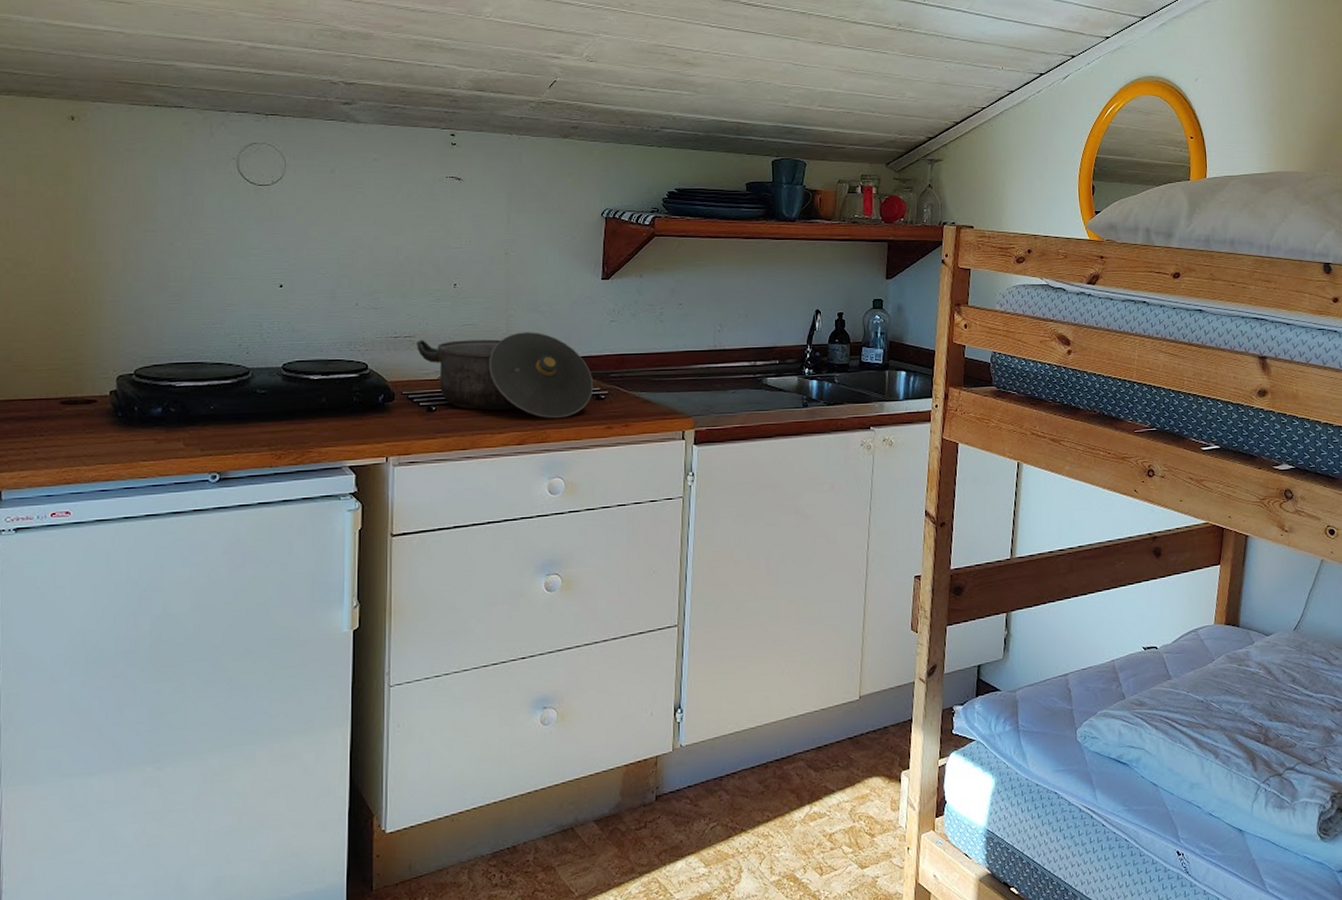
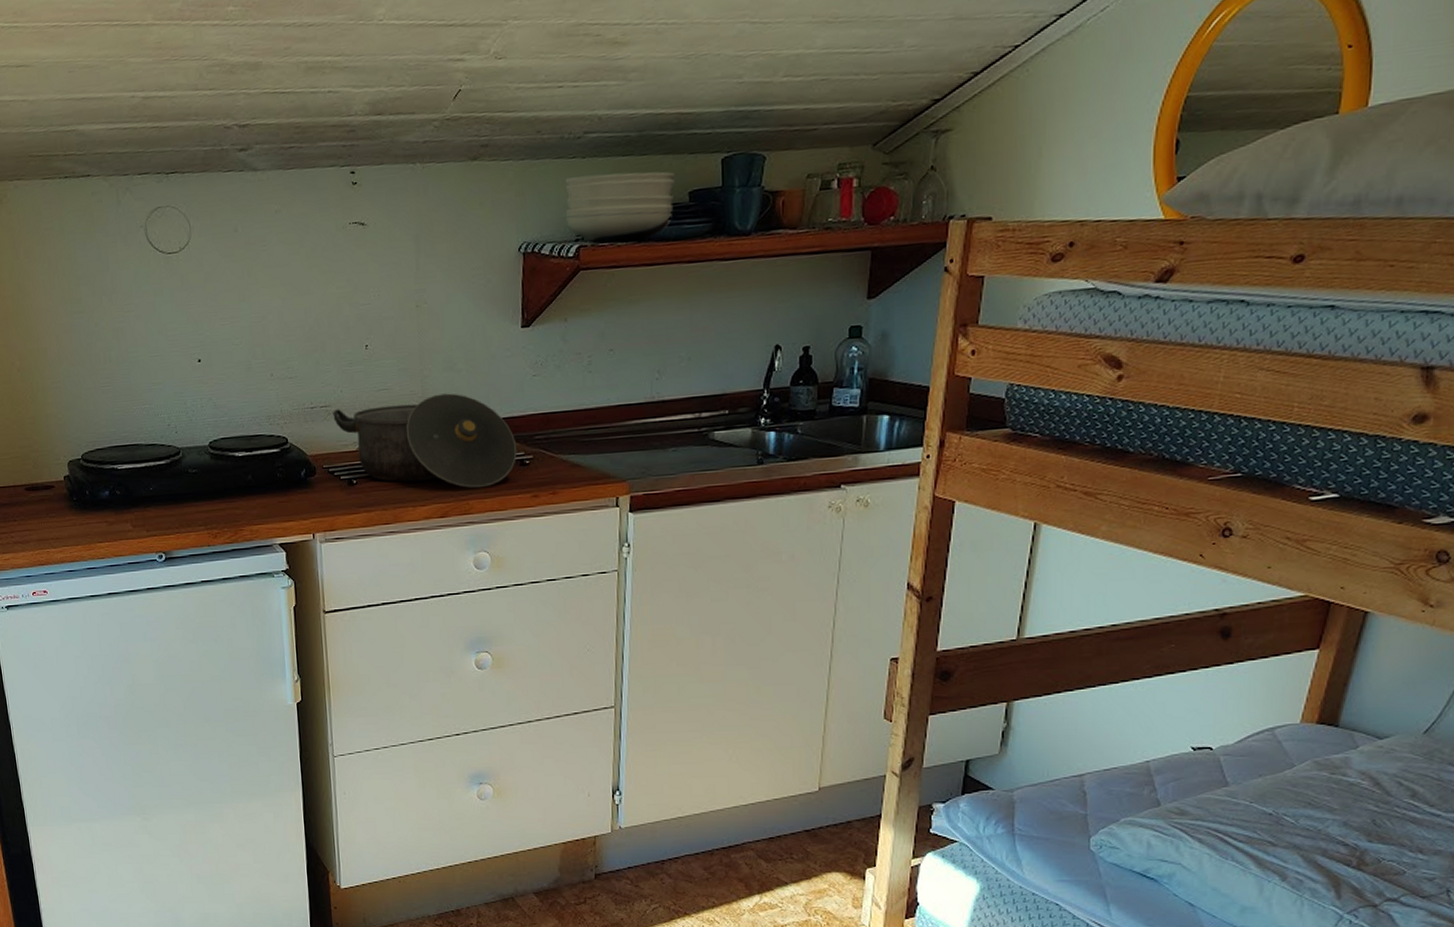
bowl: none [643,161,735,219] -> present [565,171,675,245]

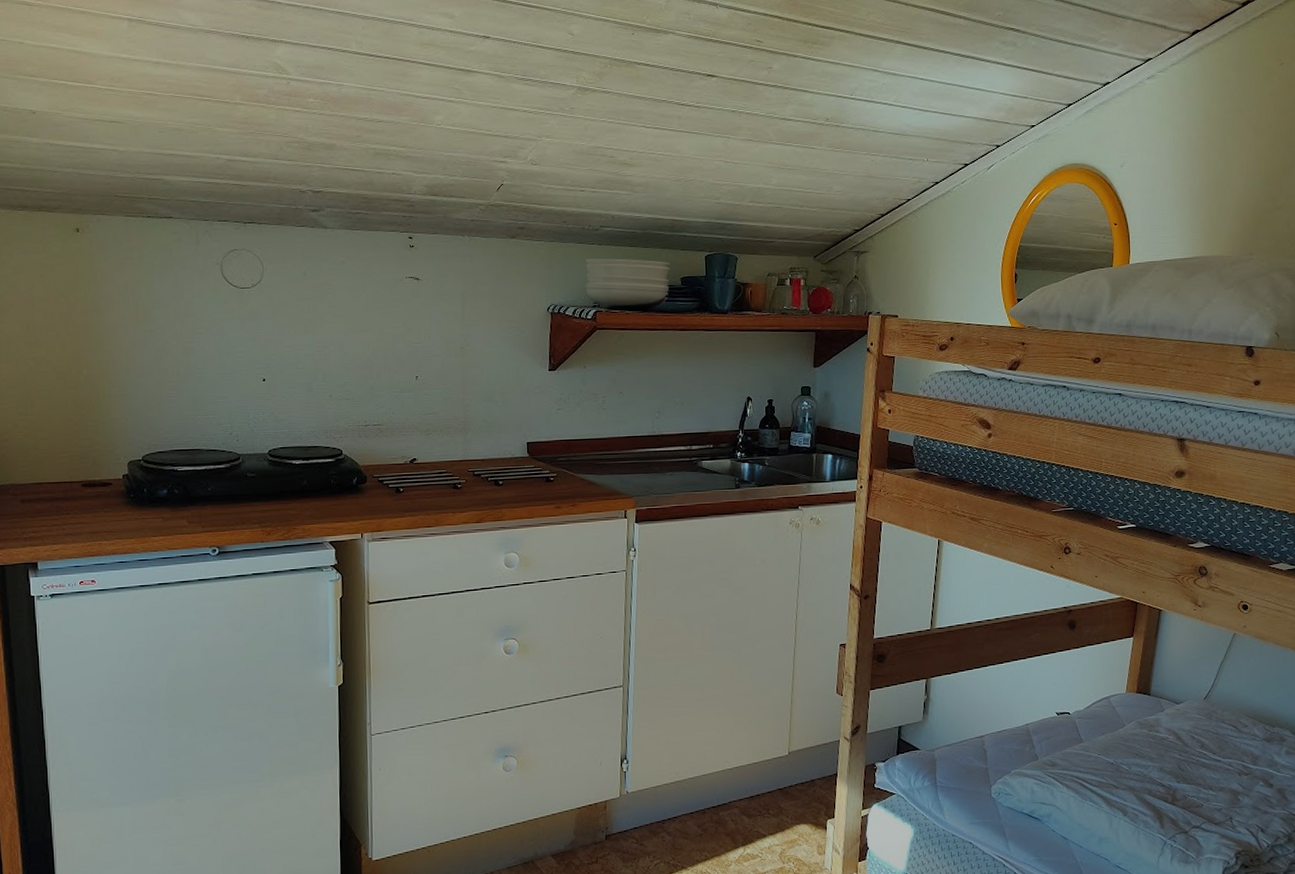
cooking pot: present [333,393,518,489] -> none [384,419,544,499]

